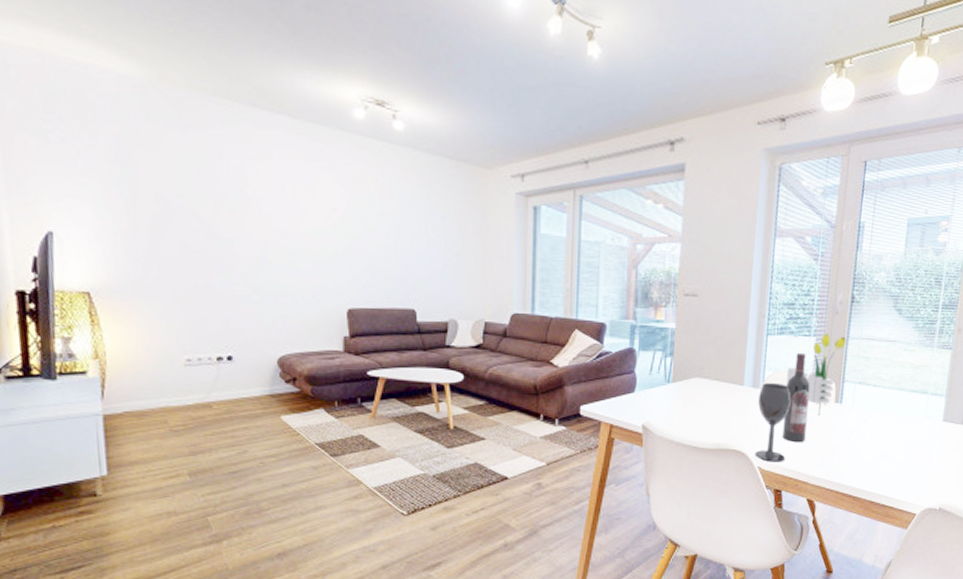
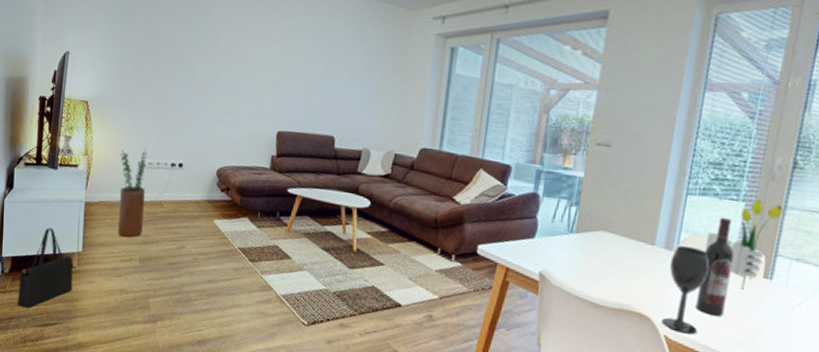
tote bag: none [19,452,100,555] -> present [18,227,73,308]
vase: none [145,343,189,450] -> present [117,148,147,238]

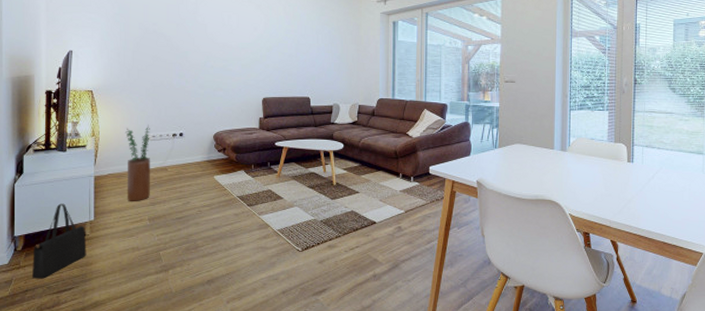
wine glass: present [661,246,710,335] -> none [565,147,592,210]
wine bottle: present [695,217,735,316] -> none [587,123,607,193]
flower arrangement: present [705,199,783,290] -> none [588,108,633,172]

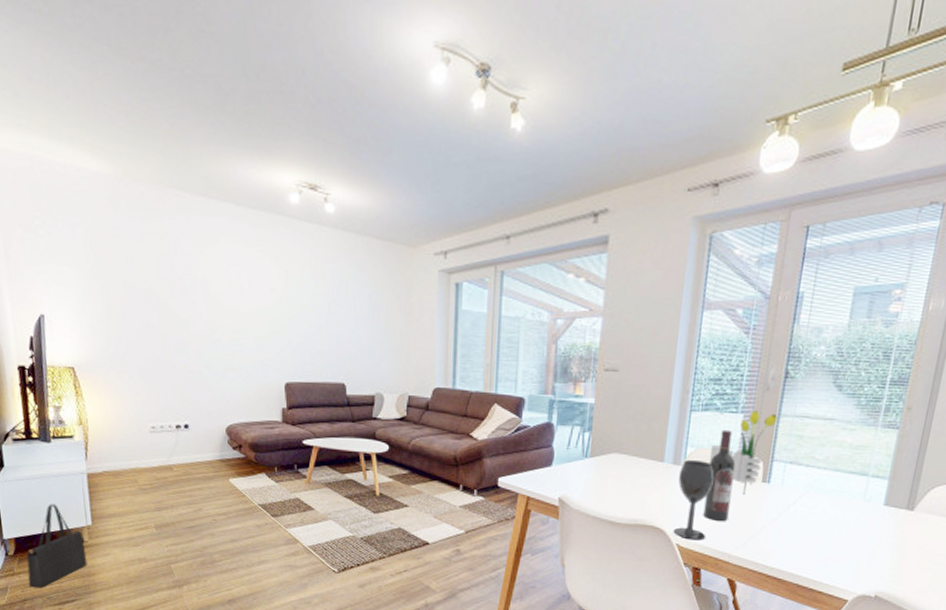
vase: present [125,124,150,201] -> none [119,412,154,505]
wine glass: none [565,147,592,210] -> present [673,460,715,540]
wine bottle: none [587,123,607,193] -> present [703,429,736,521]
flower arrangement: none [588,108,633,172] -> present [710,409,778,495]

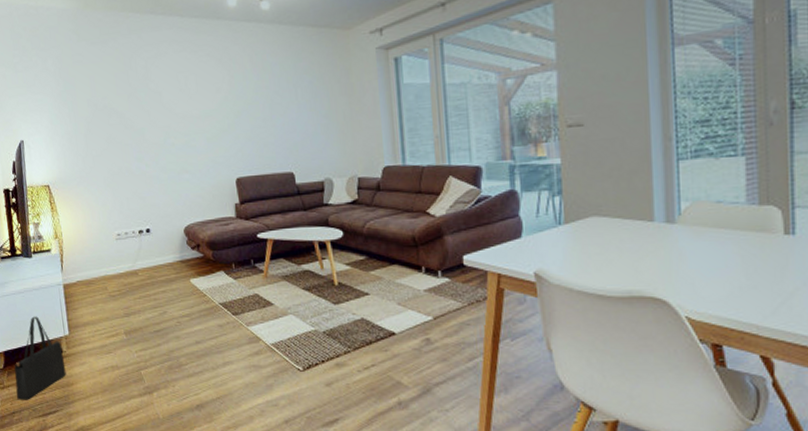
wine glass: present [673,460,715,540] -> none [674,216,721,311]
wine bottle: present [703,429,736,521] -> none [712,176,748,285]
flower arrangement: present [710,409,778,495] -> none [711,150,790,251]

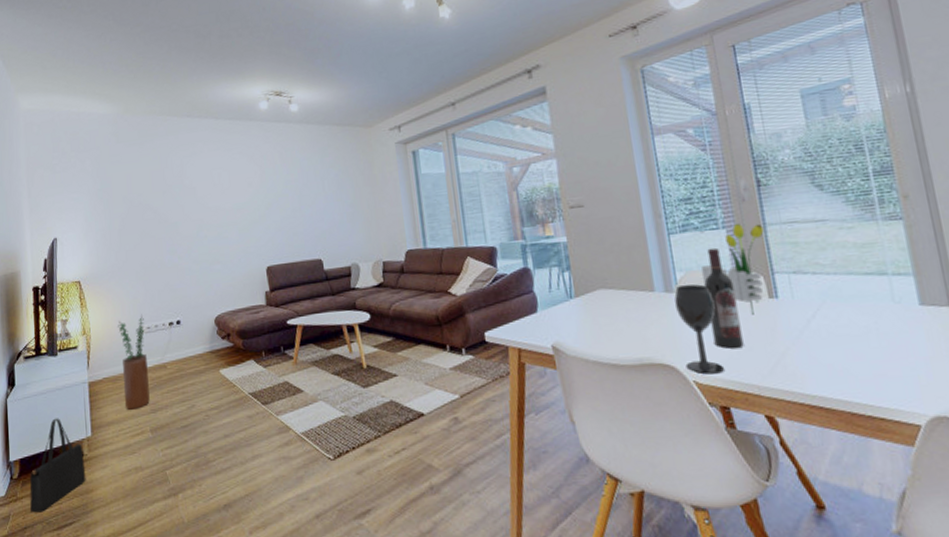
vase: none [88,221,123,312] -> present [118,314,150,410]
wine glass: none [674,216,721,311] -> present [674,284,724,375]
flower arrangement: none [711,150,790,251] -> present [701,223,764,315]
wine bottle: none [712,176,748,285] -> present [704,247,744,348]

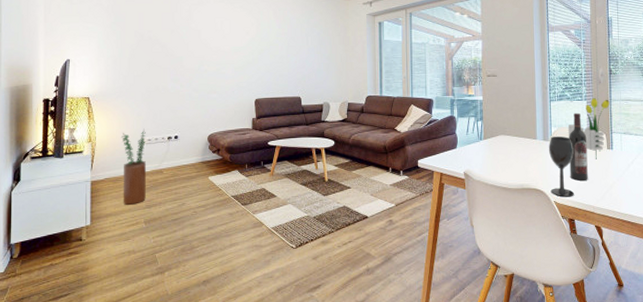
tote bag: present [29,418,86,513] -> none [28,209,83,286]

